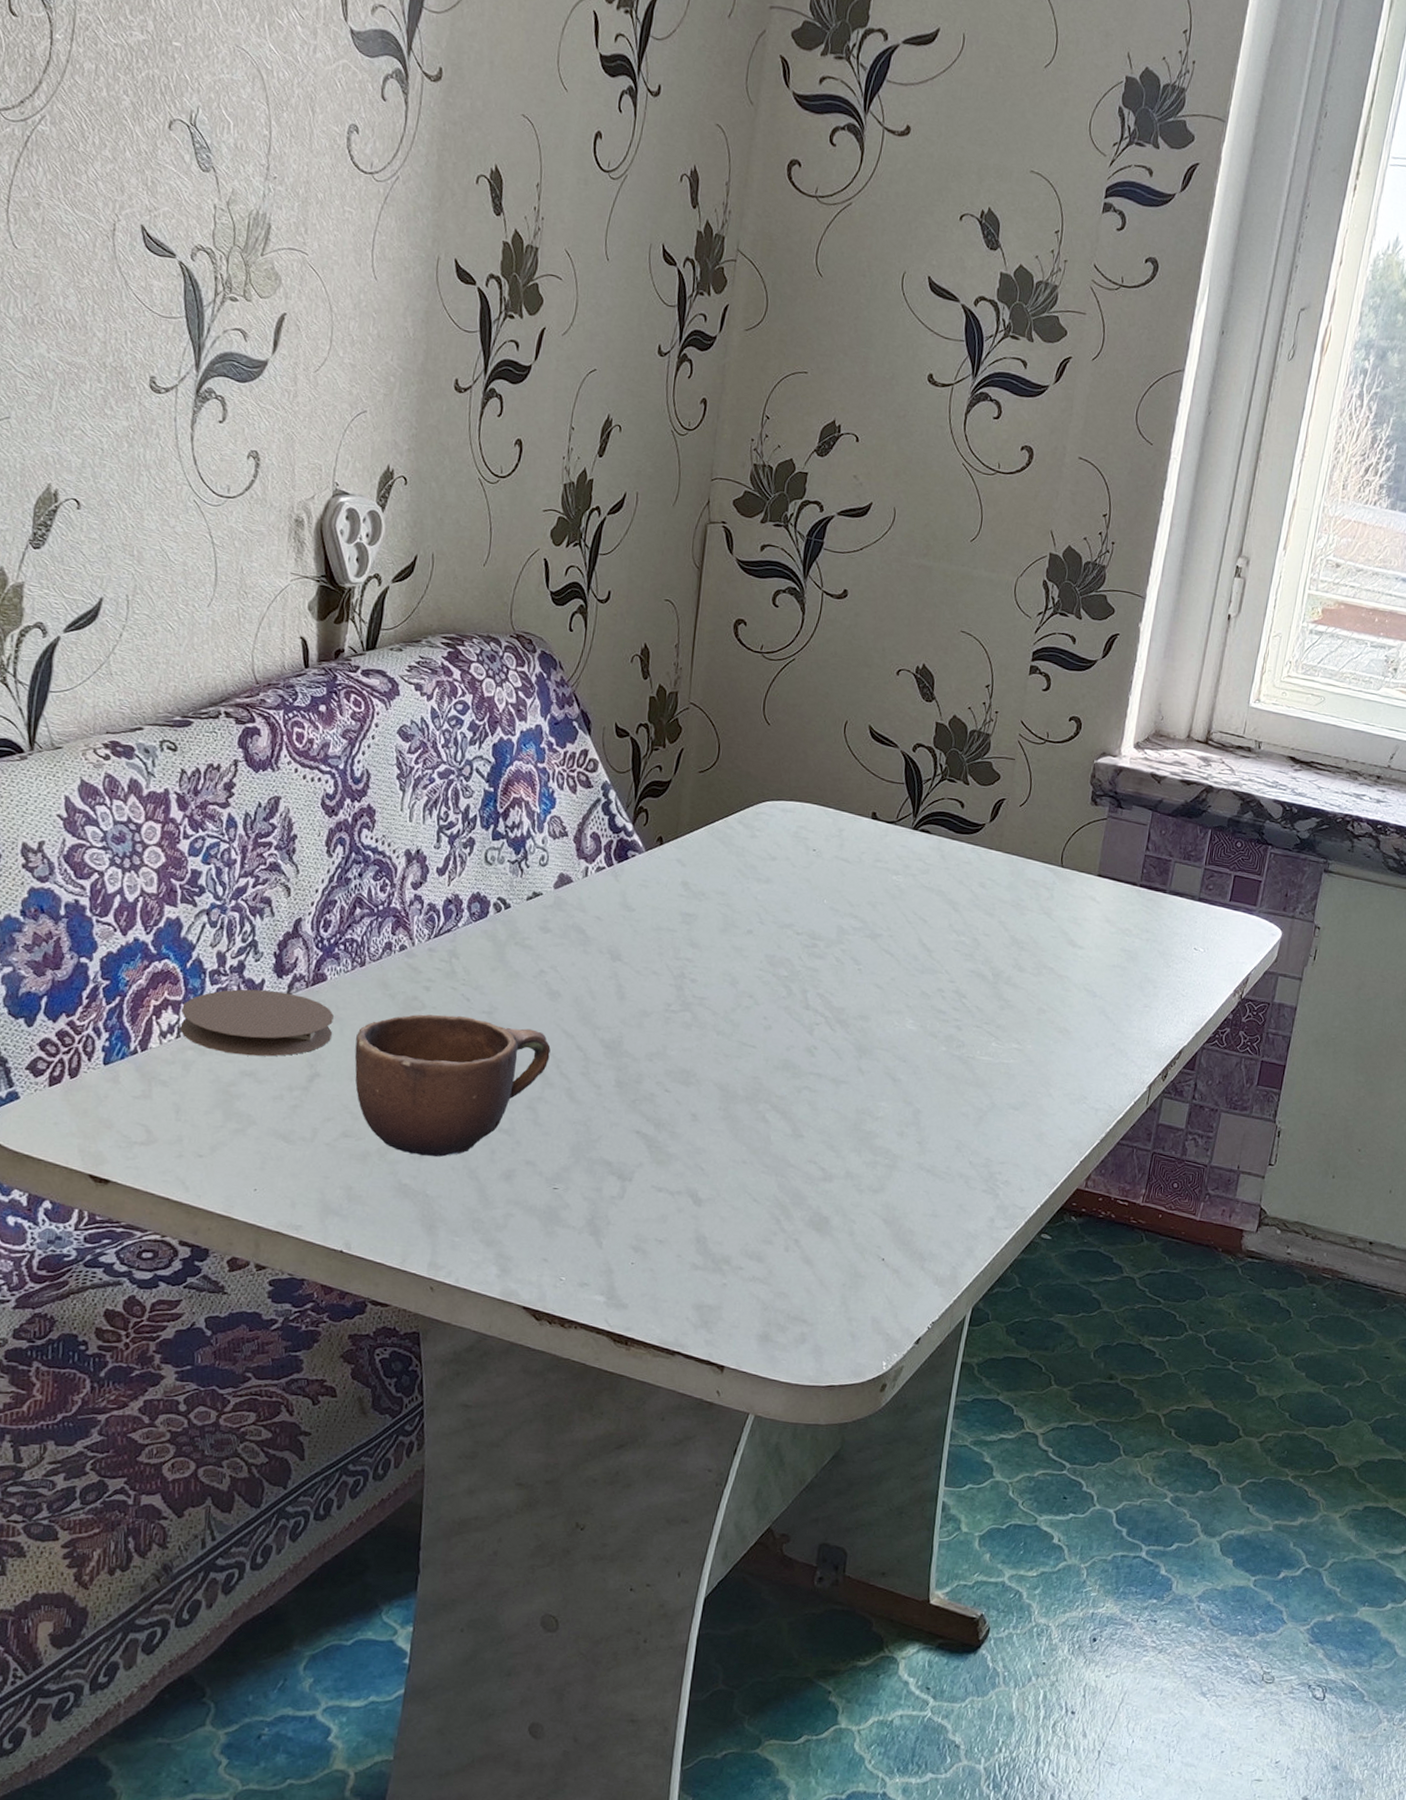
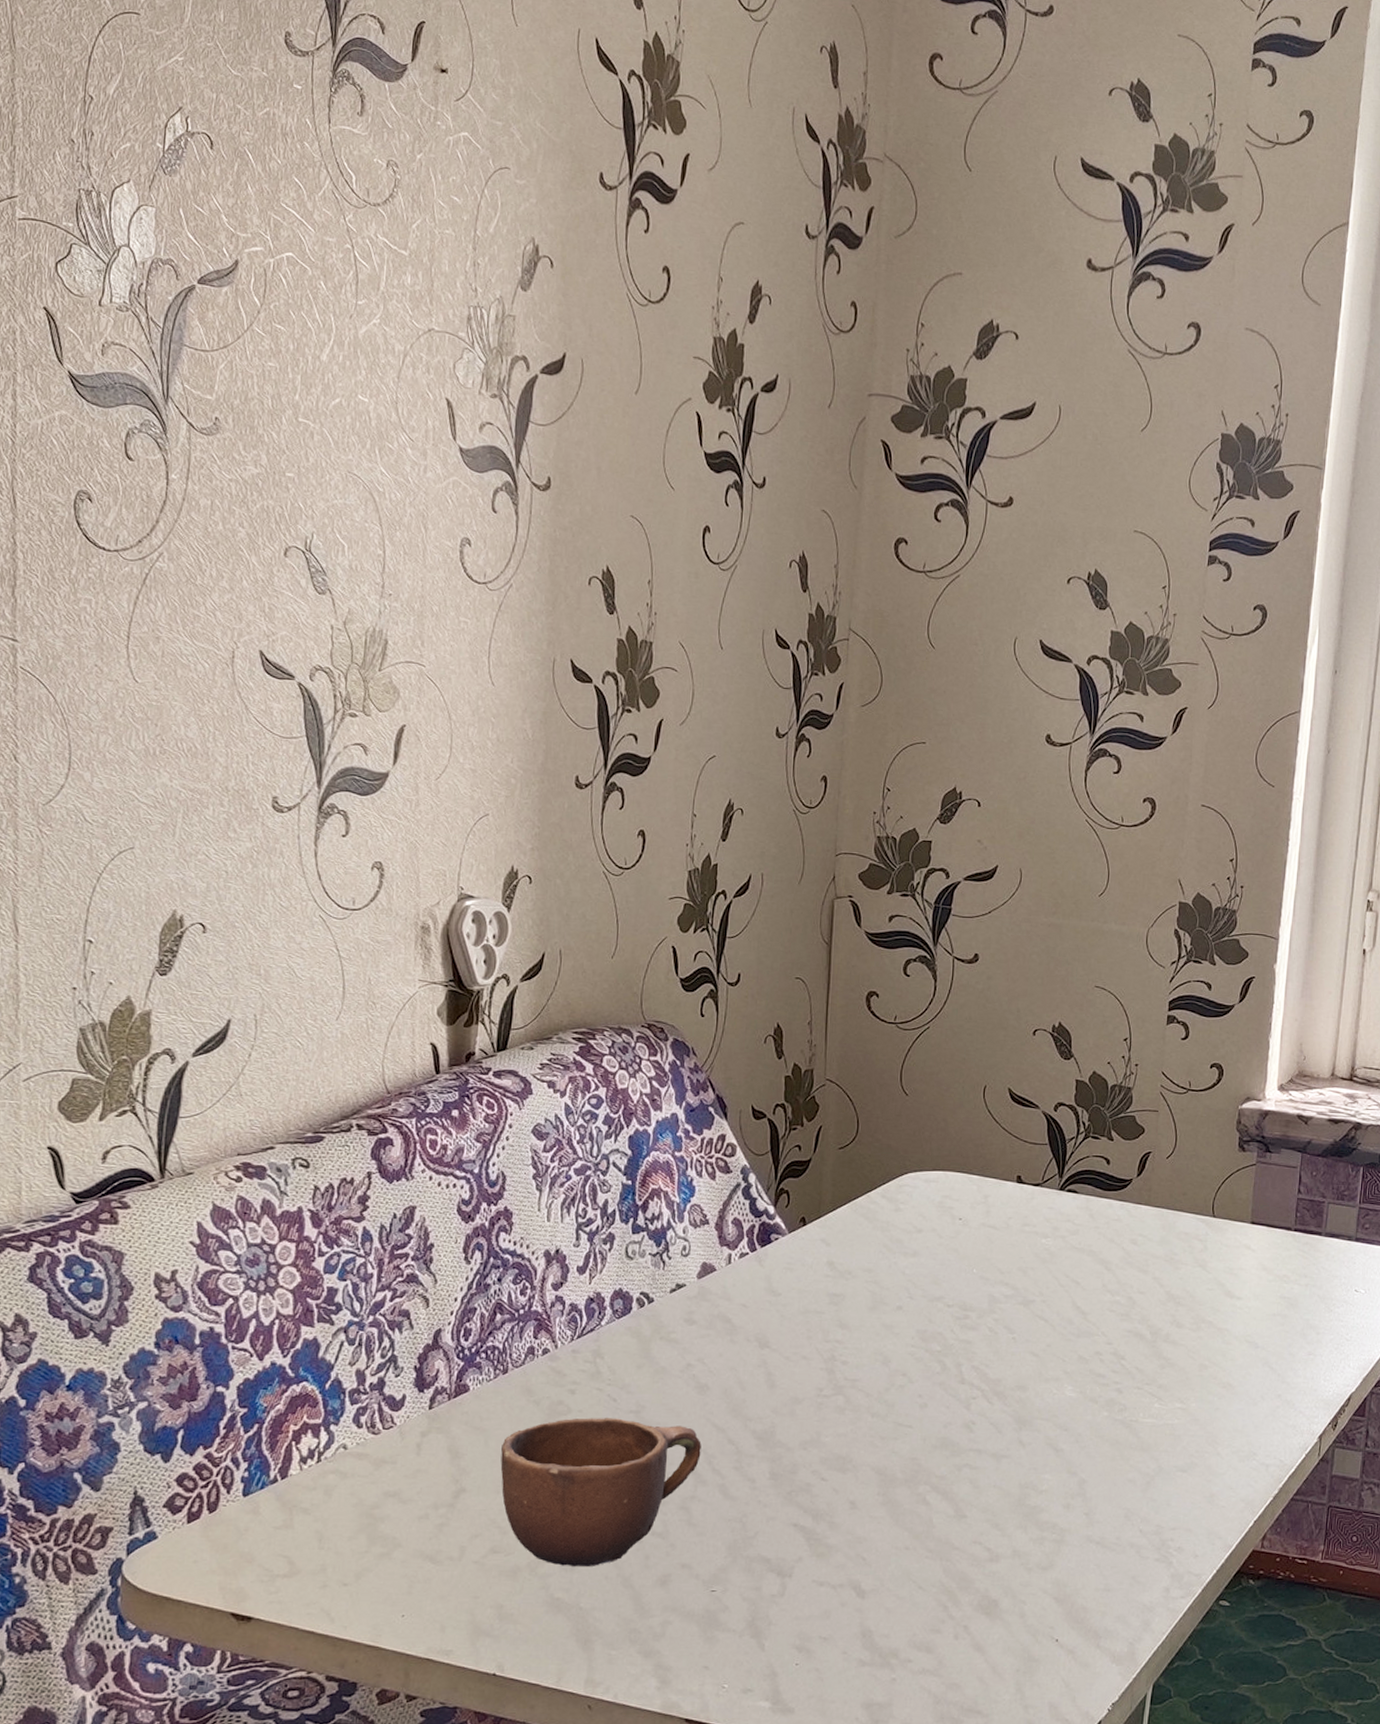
coaster: present [180,989,334,1057] -> none [320,1405,477,1476]

